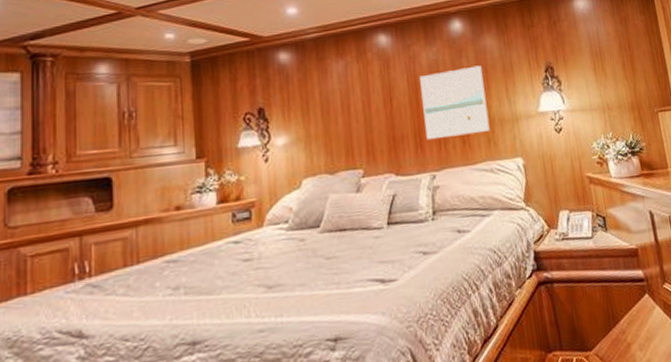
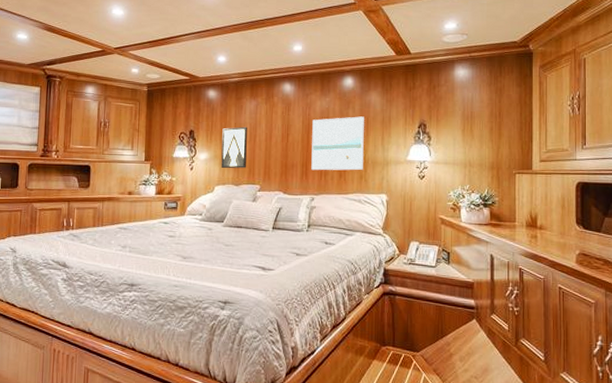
wall art: none [303,94,342,155] -> present [221,126,247,169]

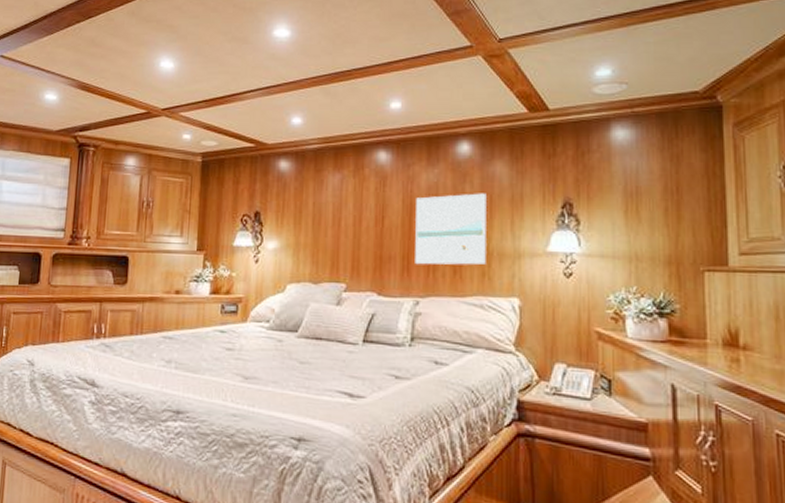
wall art: present [221,126,247,169] -> none [295,207,330,262]

